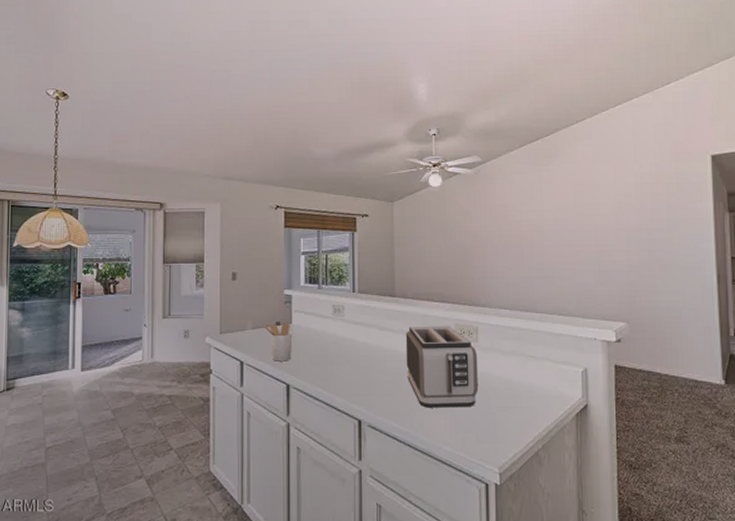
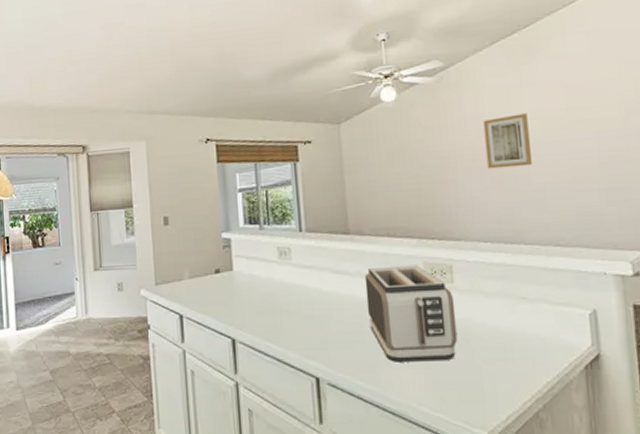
utensil holder: present [262,323,293,362] -> none [200,270,235,314]
wall art: none [509,205,545,249] -> present [483,113,532,169]

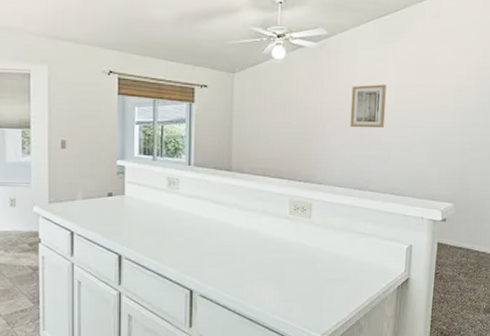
toaster: present [364,265,458,362] -> none [239,201,310,280]

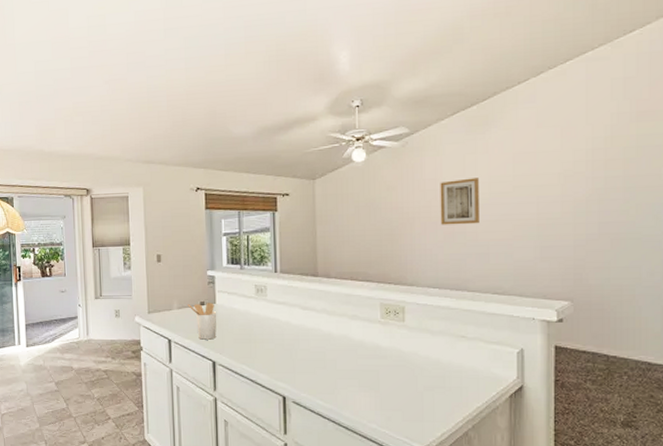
utensil holder: none [94,194,126,232] -> present [188,303,217,340]

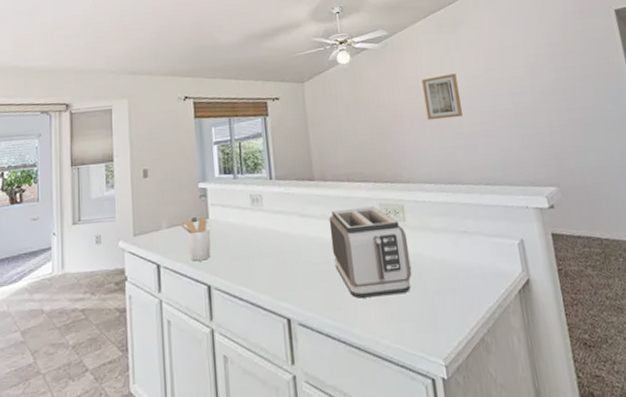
toaster: none [329,305,405,387] -> present [328,206,412,299]

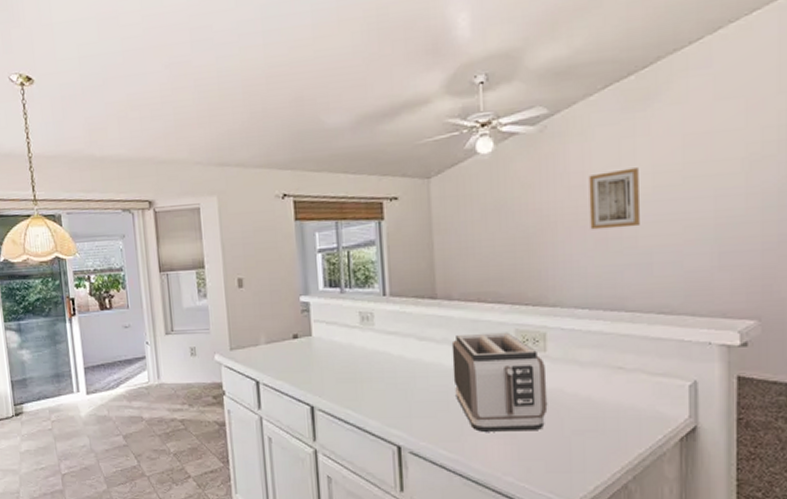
utensil holder: present [178,218,211,262] -> none [277,335,314,380]

